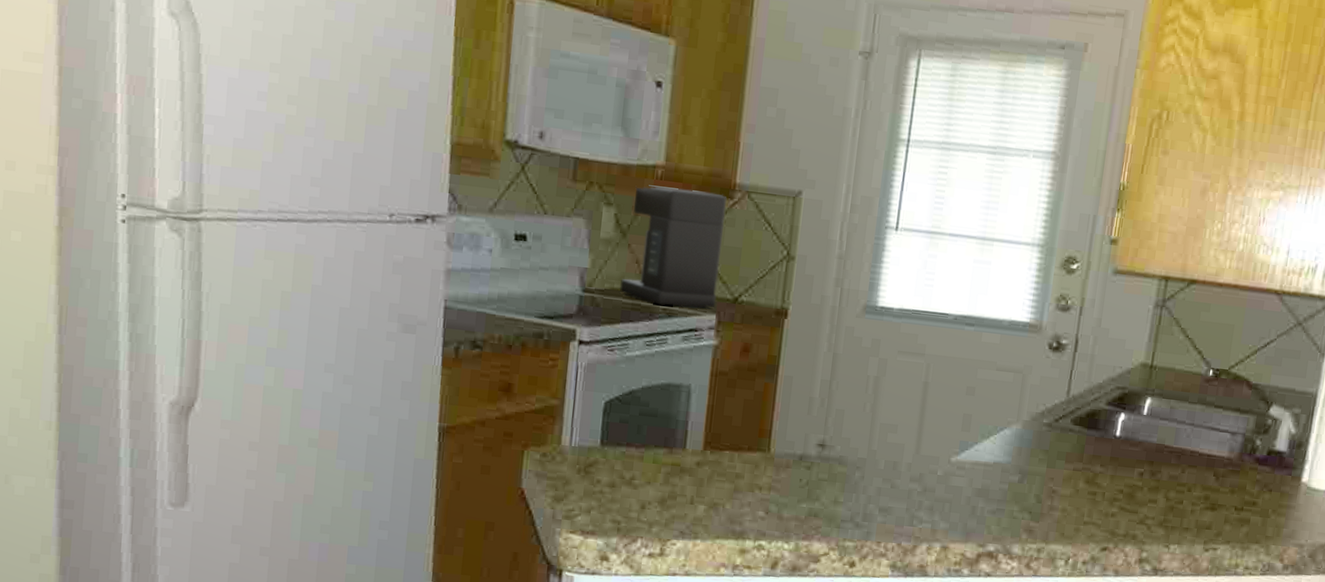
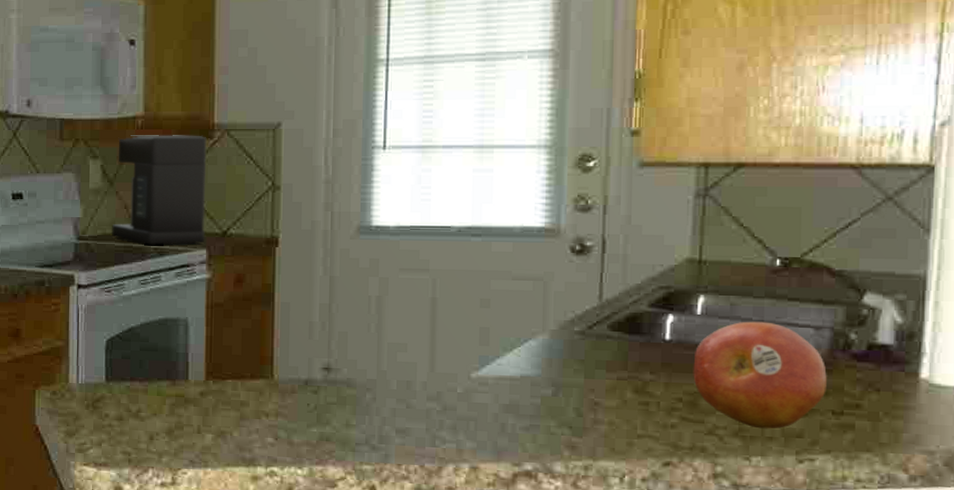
fruit: none [1133,423,1235,521] -> present [693,321,827,429]

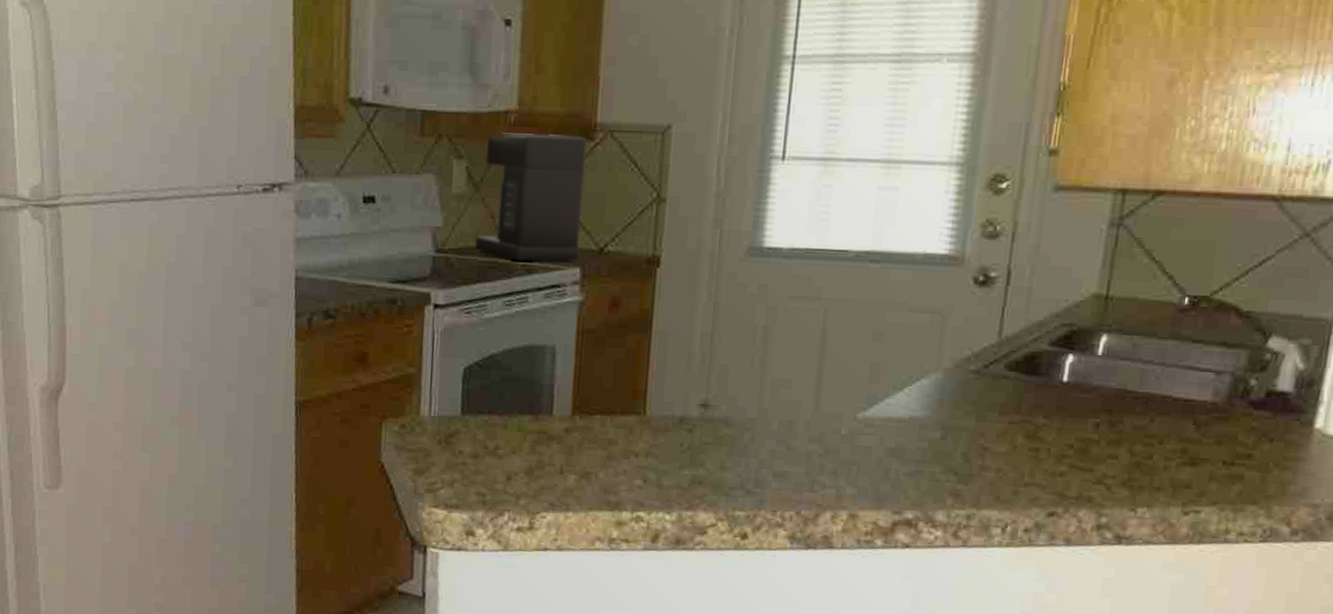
fruit: present [693,321,827,429] -> none [1087,363,1223,479]

